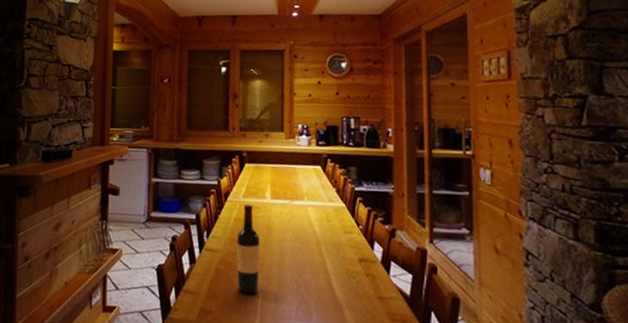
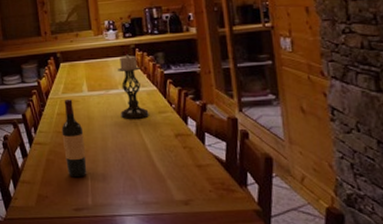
candle holder: none [303,164,334,237] -> present [118,54,149,119]

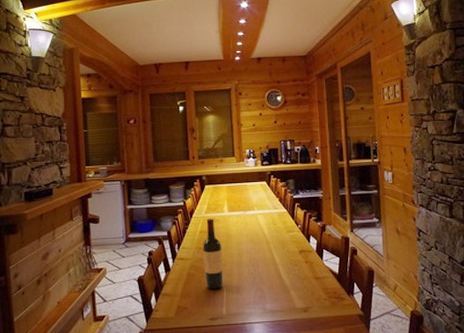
candle holder: present [118,54,149,119] -> none [255,180,279,237]

